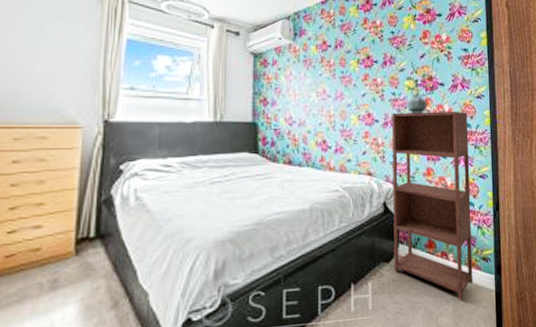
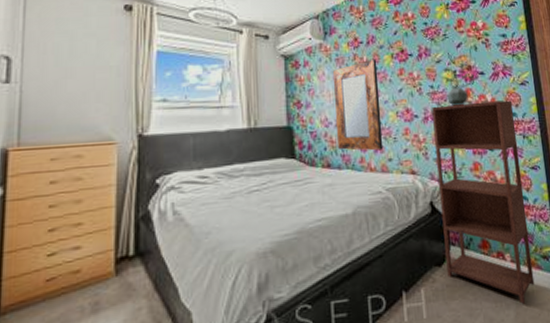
home mirror: none [299,62,344,151] -> present [333,58,384,151]

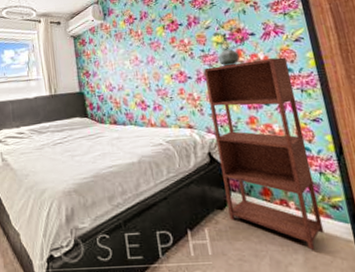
home mirror: present [333,58,384,151] -> none [114,31,162,110]

